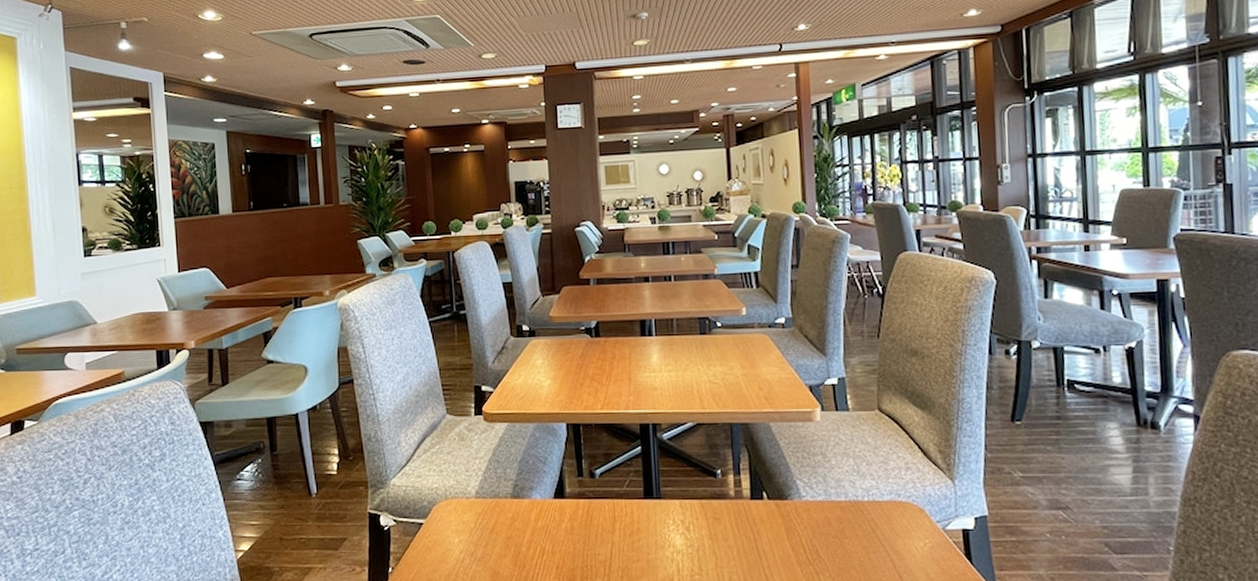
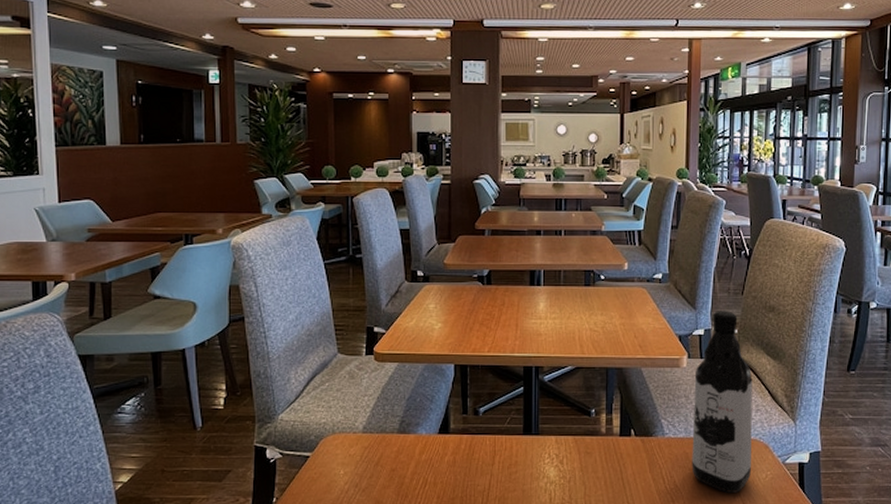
water bottle: none [830,356,907,564] -> present [692,311,753,493]

